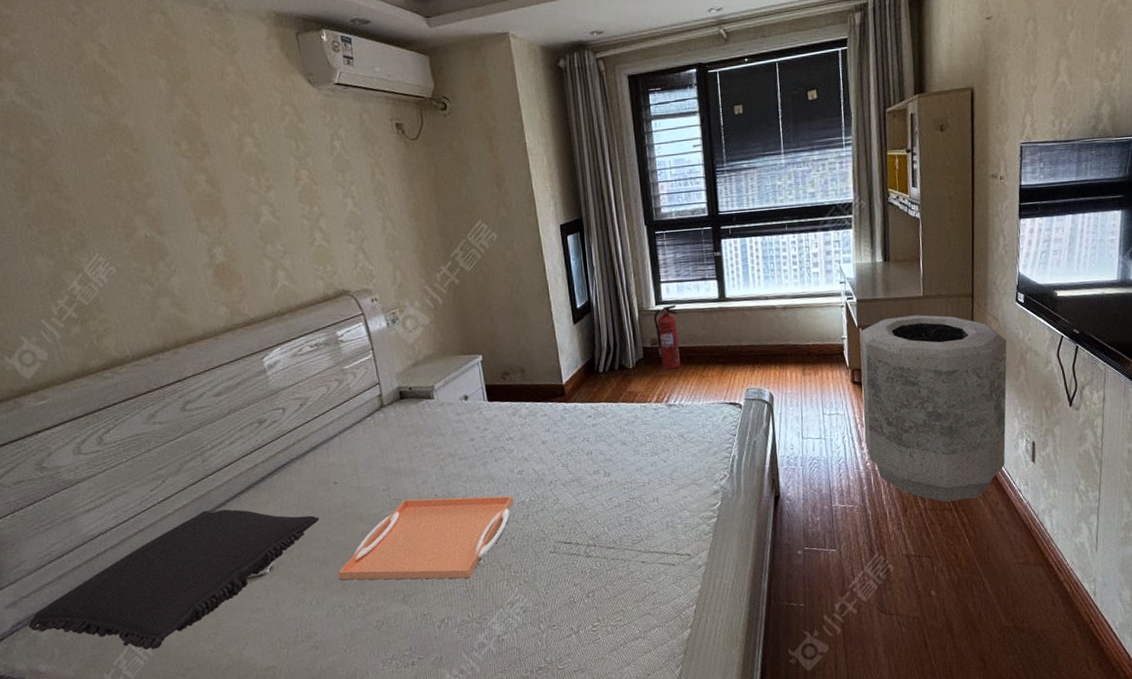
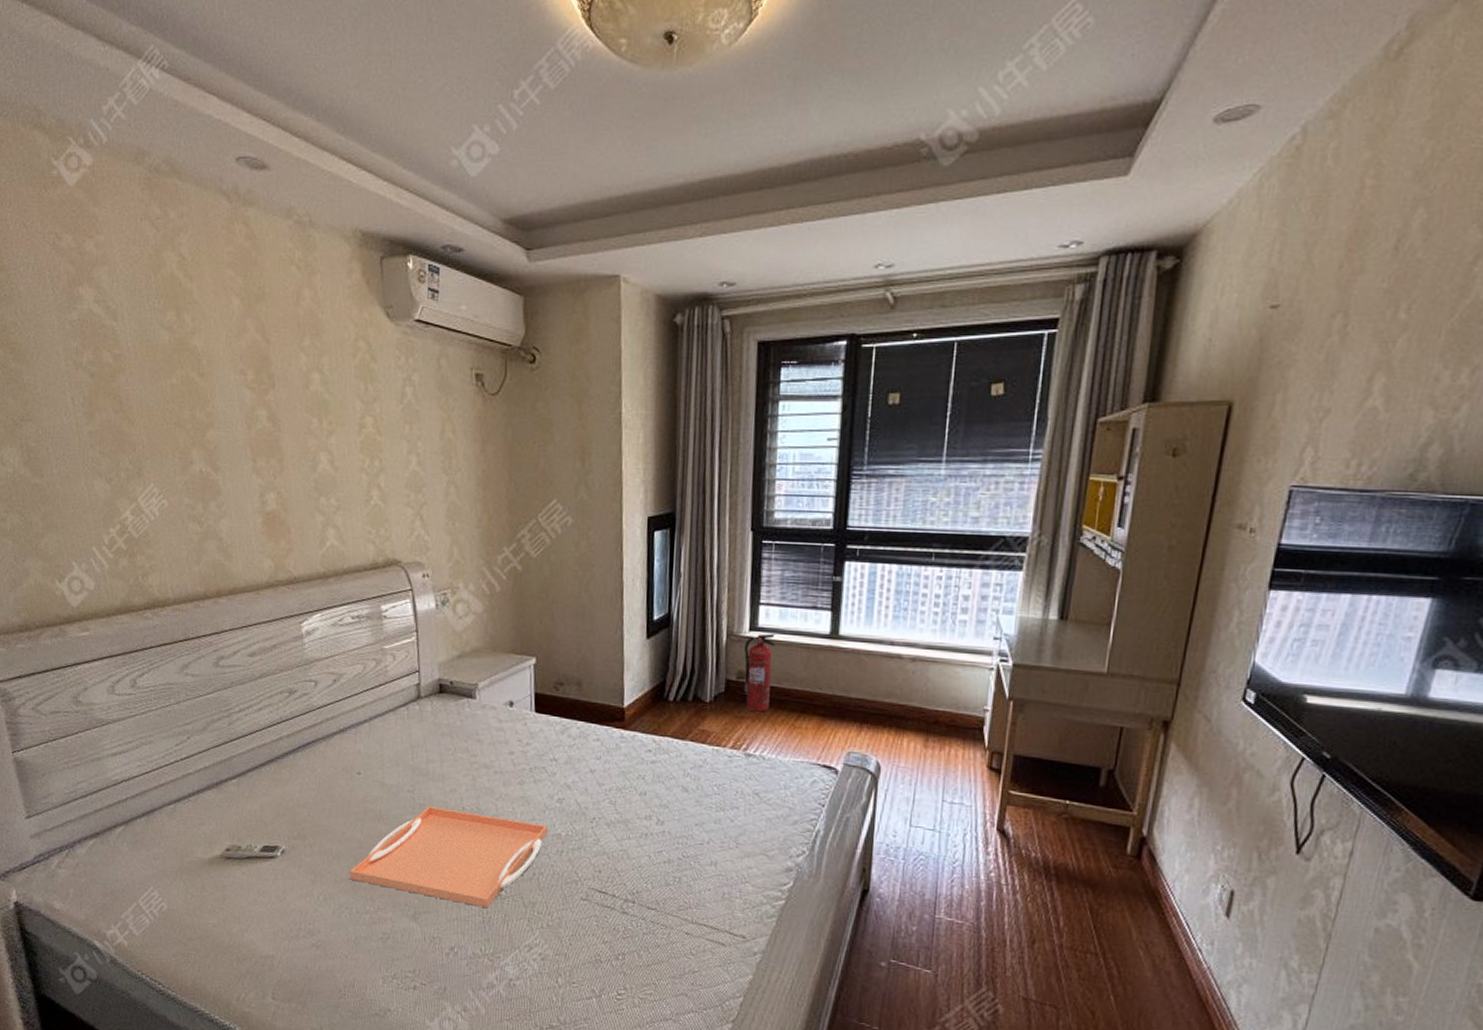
pillow: present [28,509,320,650] -> none [49,776,338,911]
trash can: present [860,315,1007,502] -> none [993,694,1218,947]

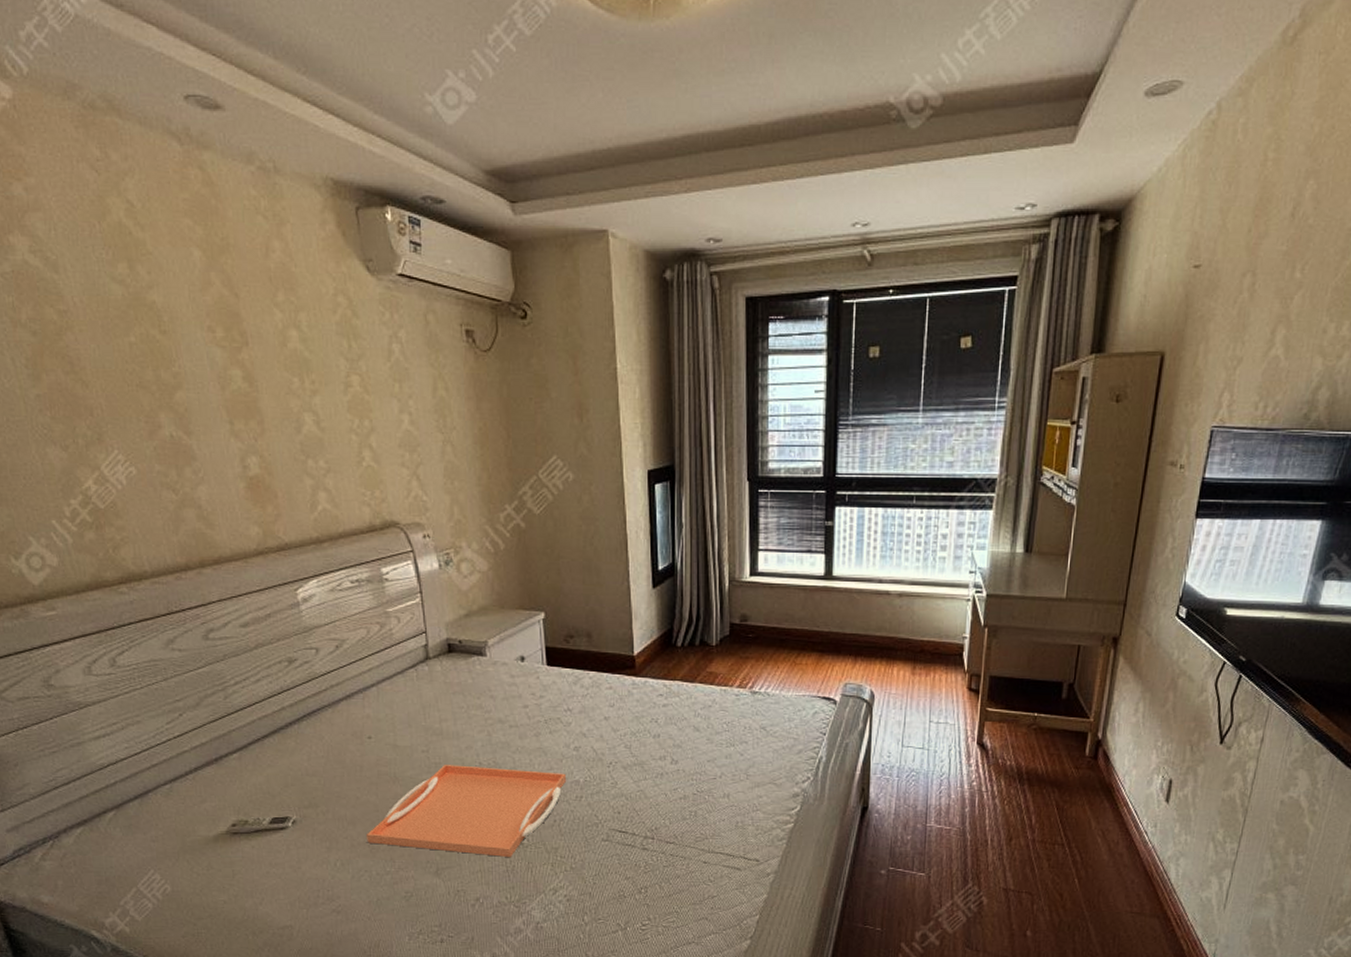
fire extinguisher: present [743,633,776,712] -> none [745,578,775,652]

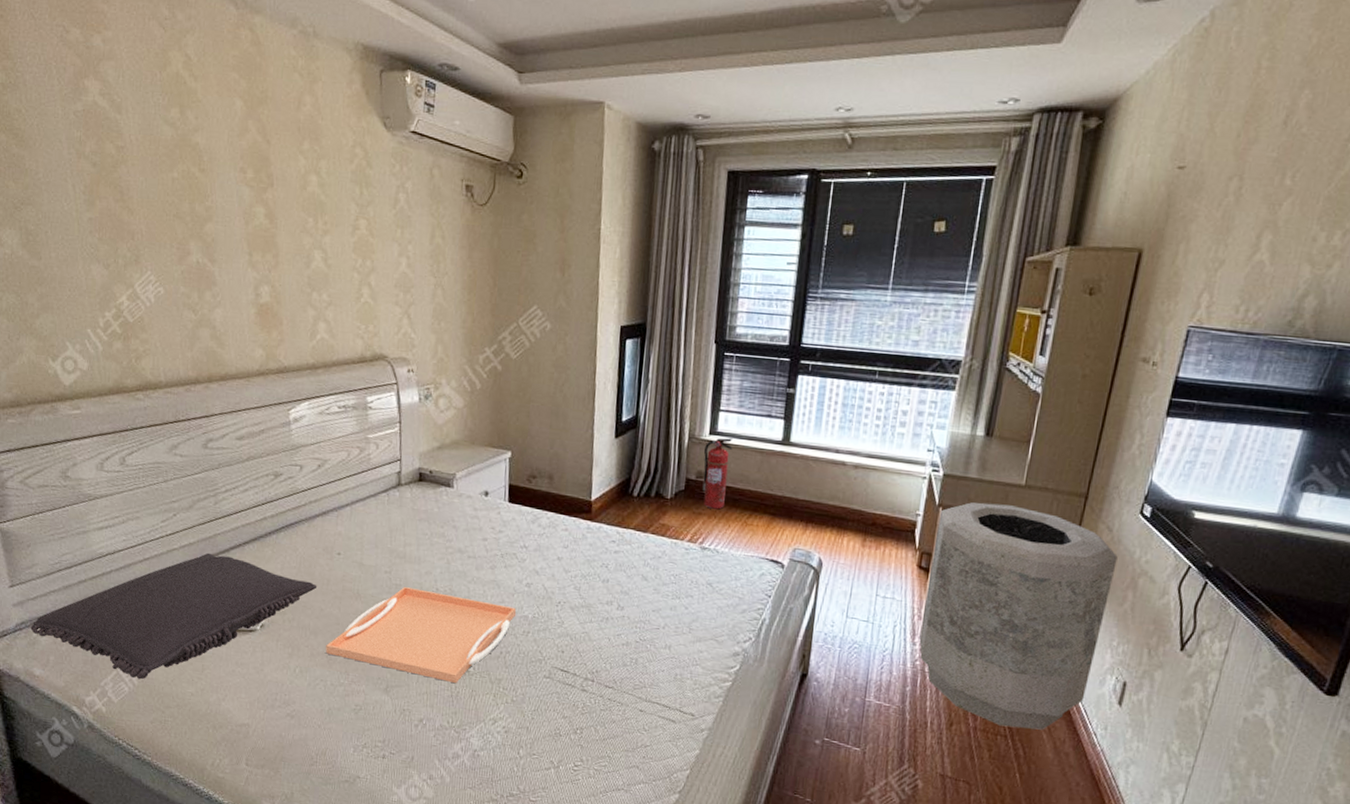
pillow: none [30,751,350,894] -> present [30,552,318,680]
fire extinguisher: none [745,578,775,652] -> present [702,438,733,510]
trash can: none [974,619,1158,836] -> present [919,502,1118,730]

